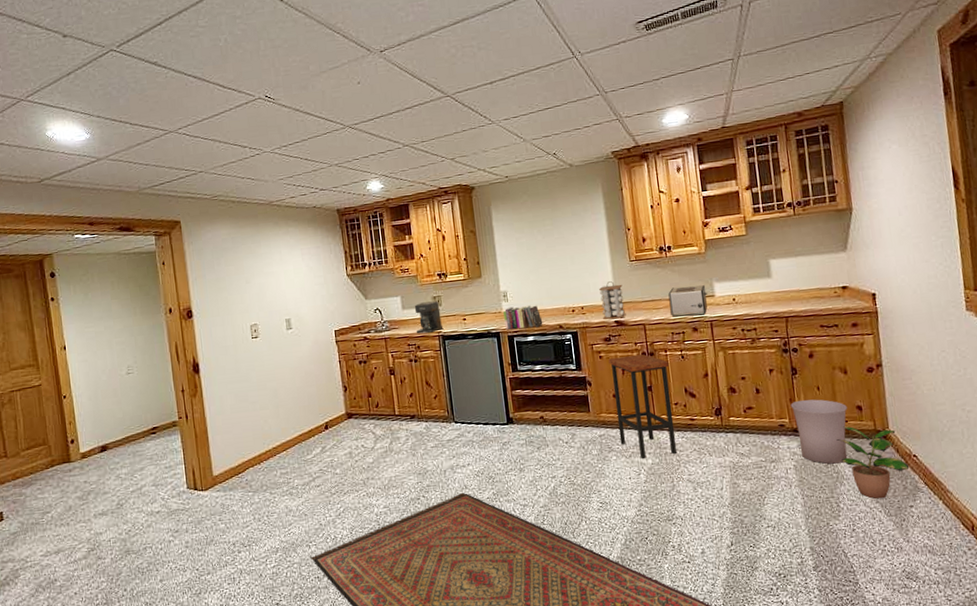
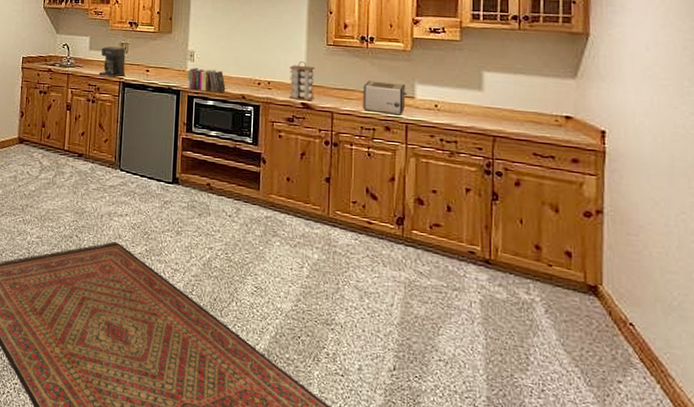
bar stool: present [608,354,676,459] -> none [287,139,353,255]
waste bin: present [790,399,848,464] -> none [485,229,553,311]
potted plant: present [836,426,910,499] -> none [535,270,623,364]

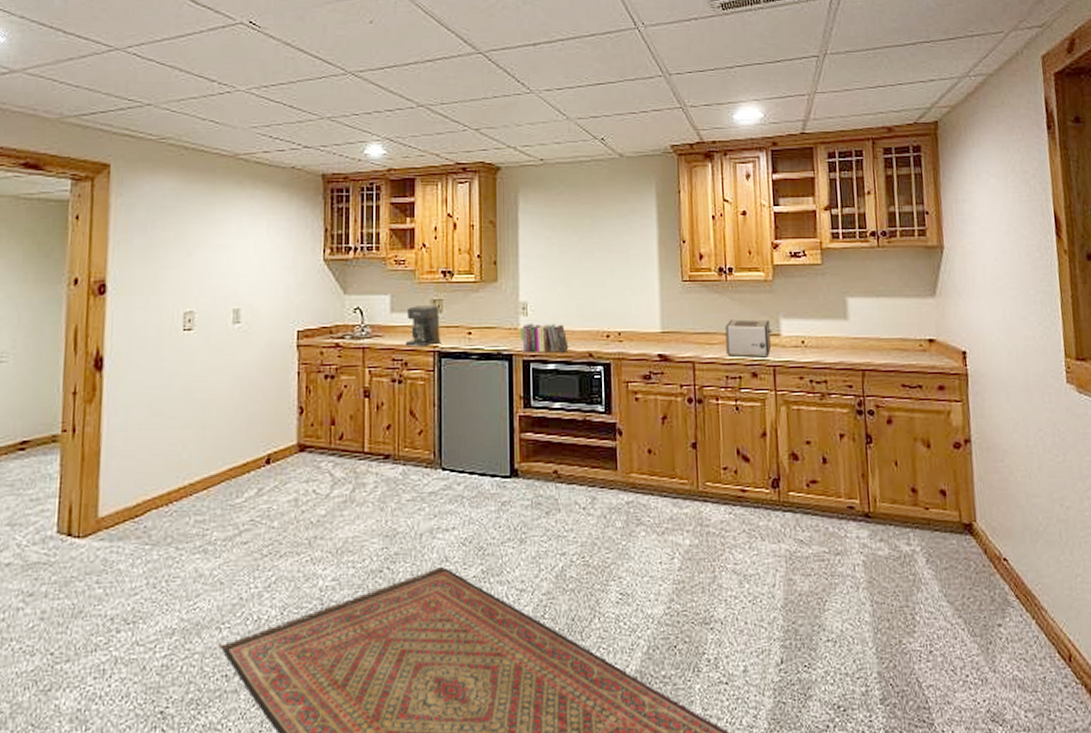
spice rack: present [289,61,315,102] -> none [641,304,673,352]

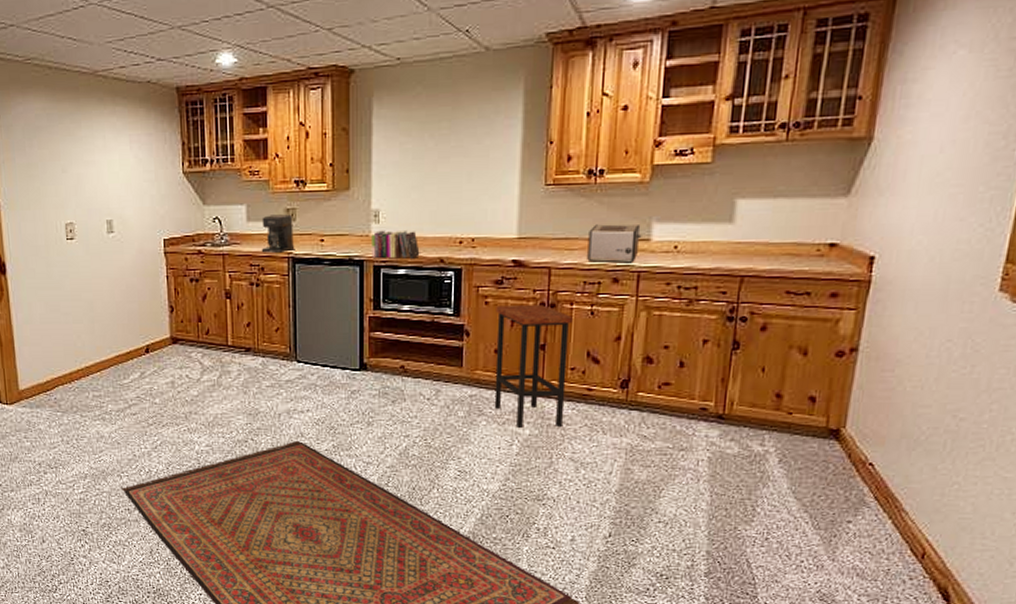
bar stool: none [646,401,722,537] -> present [494,305,573,427]

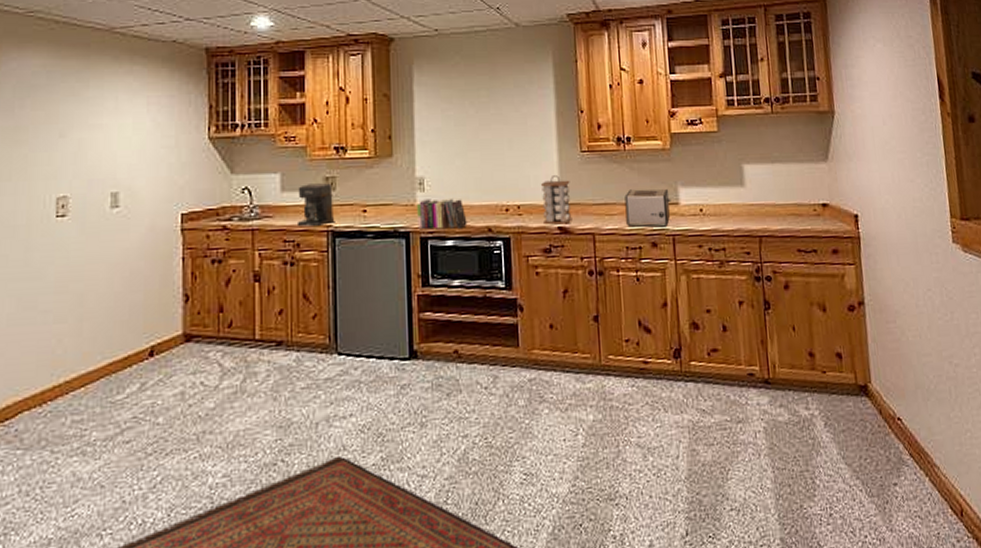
bar stool: present [494,305,573,427] -> none [547,273,625,413]
spice rack: none [497,209,530,258] -> present [540,175,573,225]

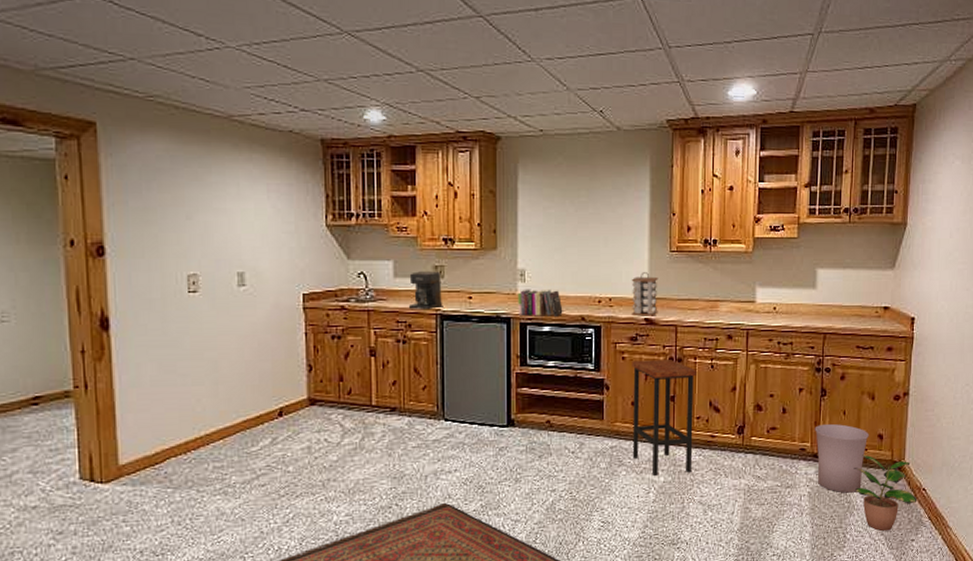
bar stool: none [547,273,625,413] -> present [632,360,696,475]
toaster: present [624,188,671,229] -> none [706,287,749,323]
waste bin: none [762,342,826,427] -> present [814,423,869,493]
potted plant: none [813,378,893,474] -> present [854,454,917,531]

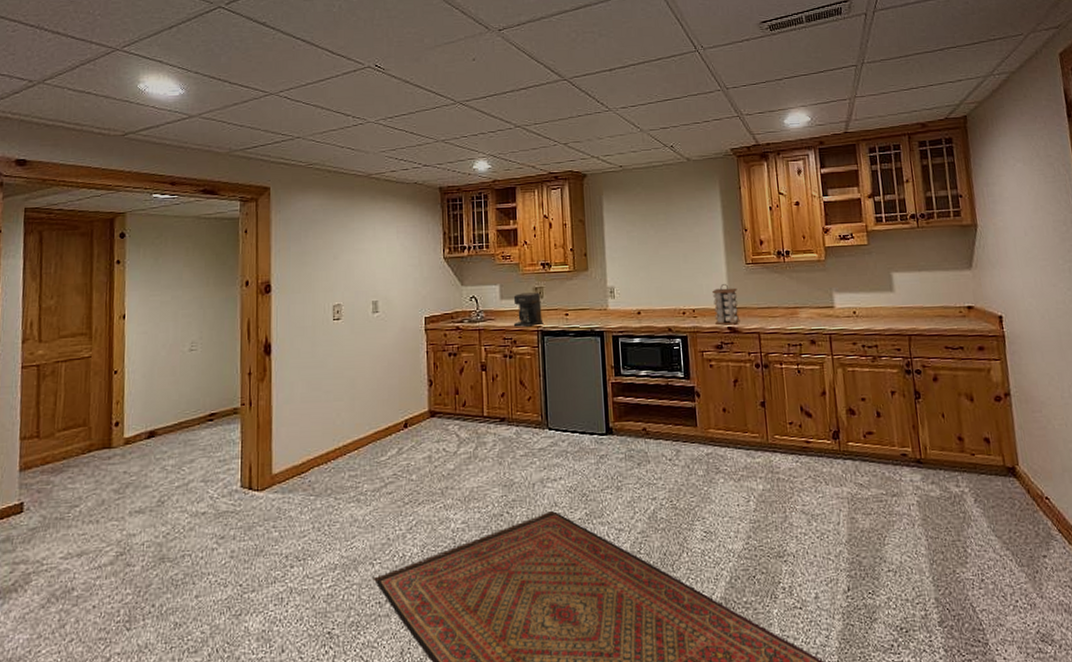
books: present [518,289,563,317] -> none [609,303,651,329]
bar stool: present [632,360,696,475] -> none [719,366,790,483]
waste bin: present [814,423,869,493] -> none [913,427,975,502]
potted plant: present [854,454,917,531] -> none [963,460,1042,546]

